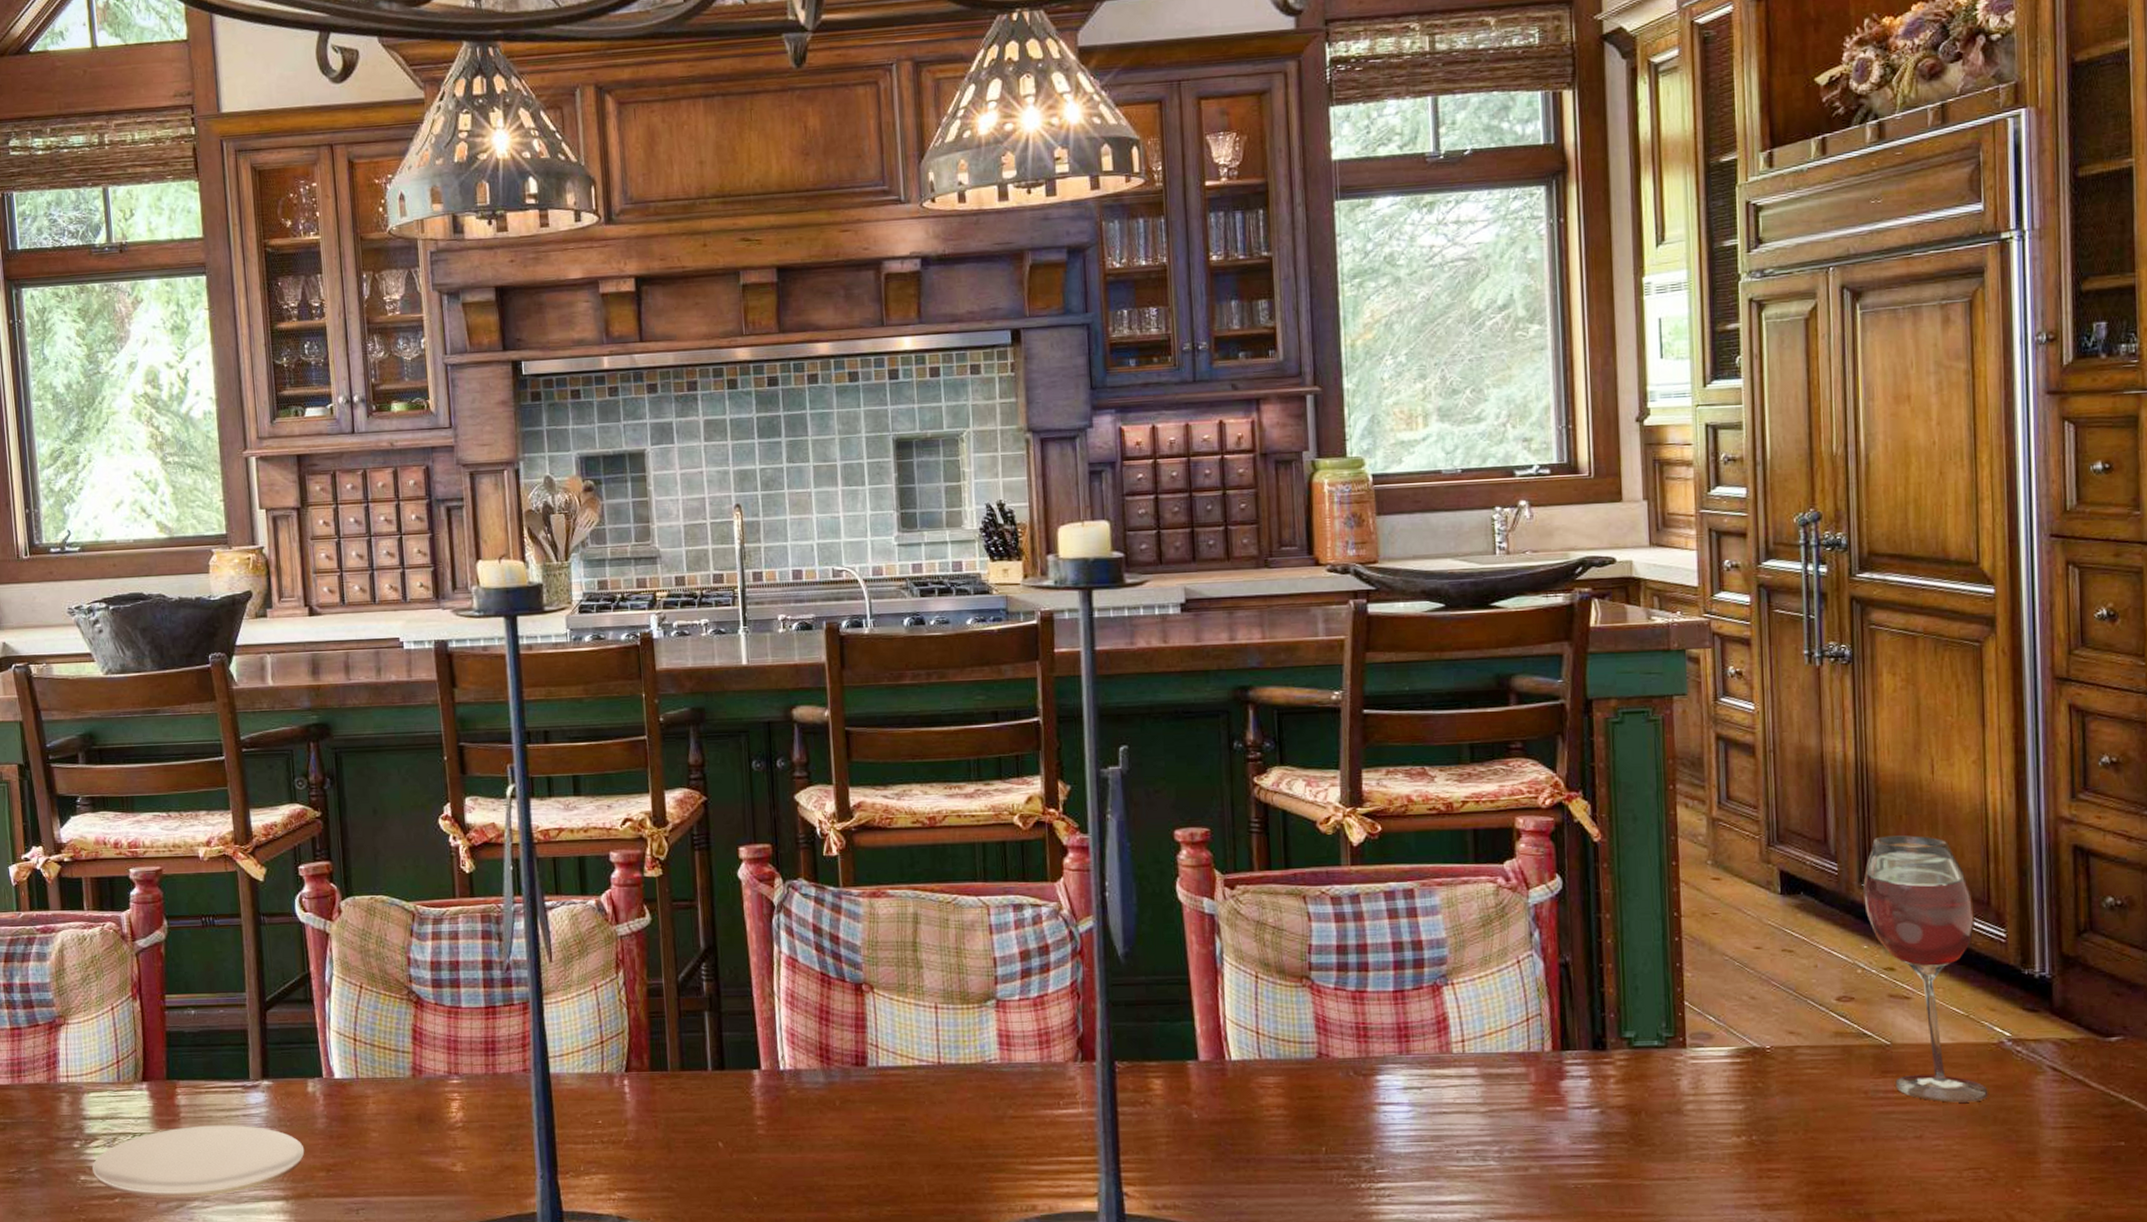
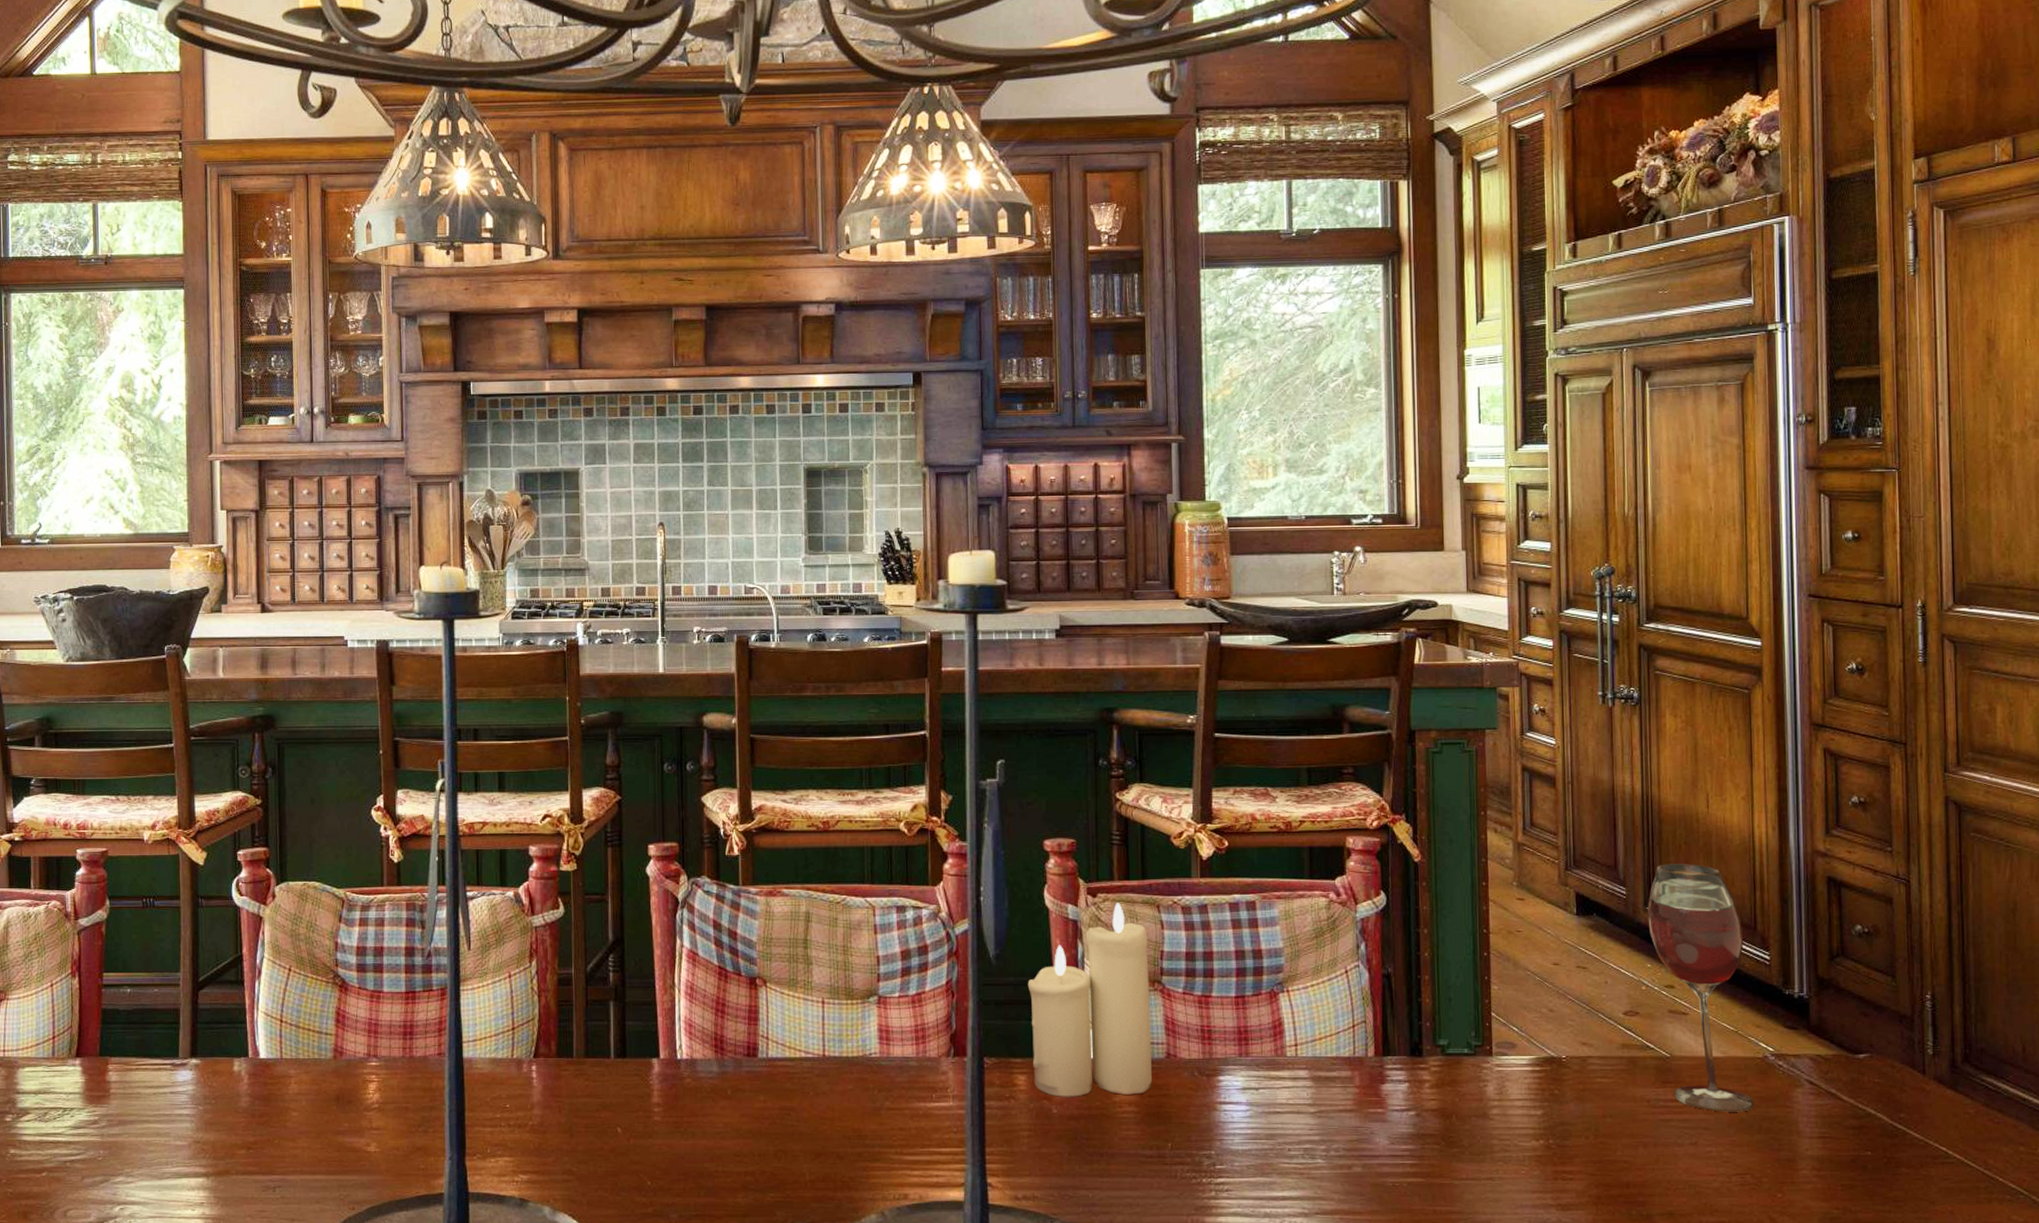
plate: present [92,1125,305,1198] -> none [22,1102,227,1172]
candle: none [1160,895,1302,1102] -> present [1027,903,1152,1098]

